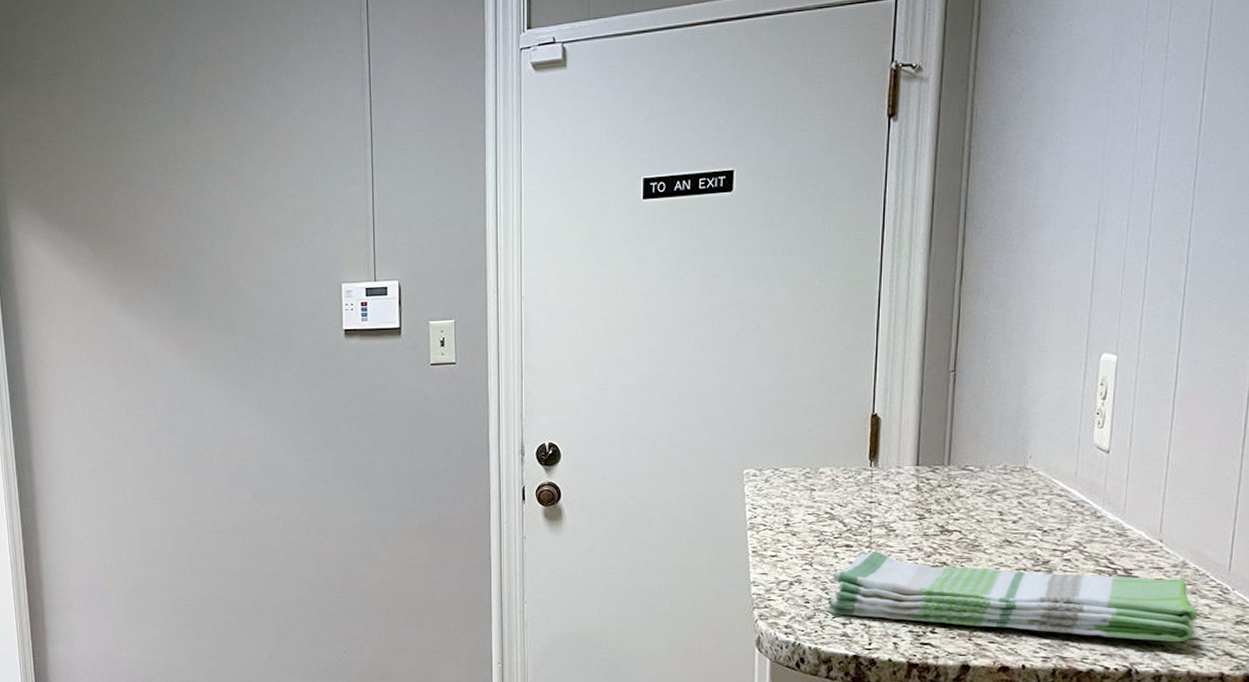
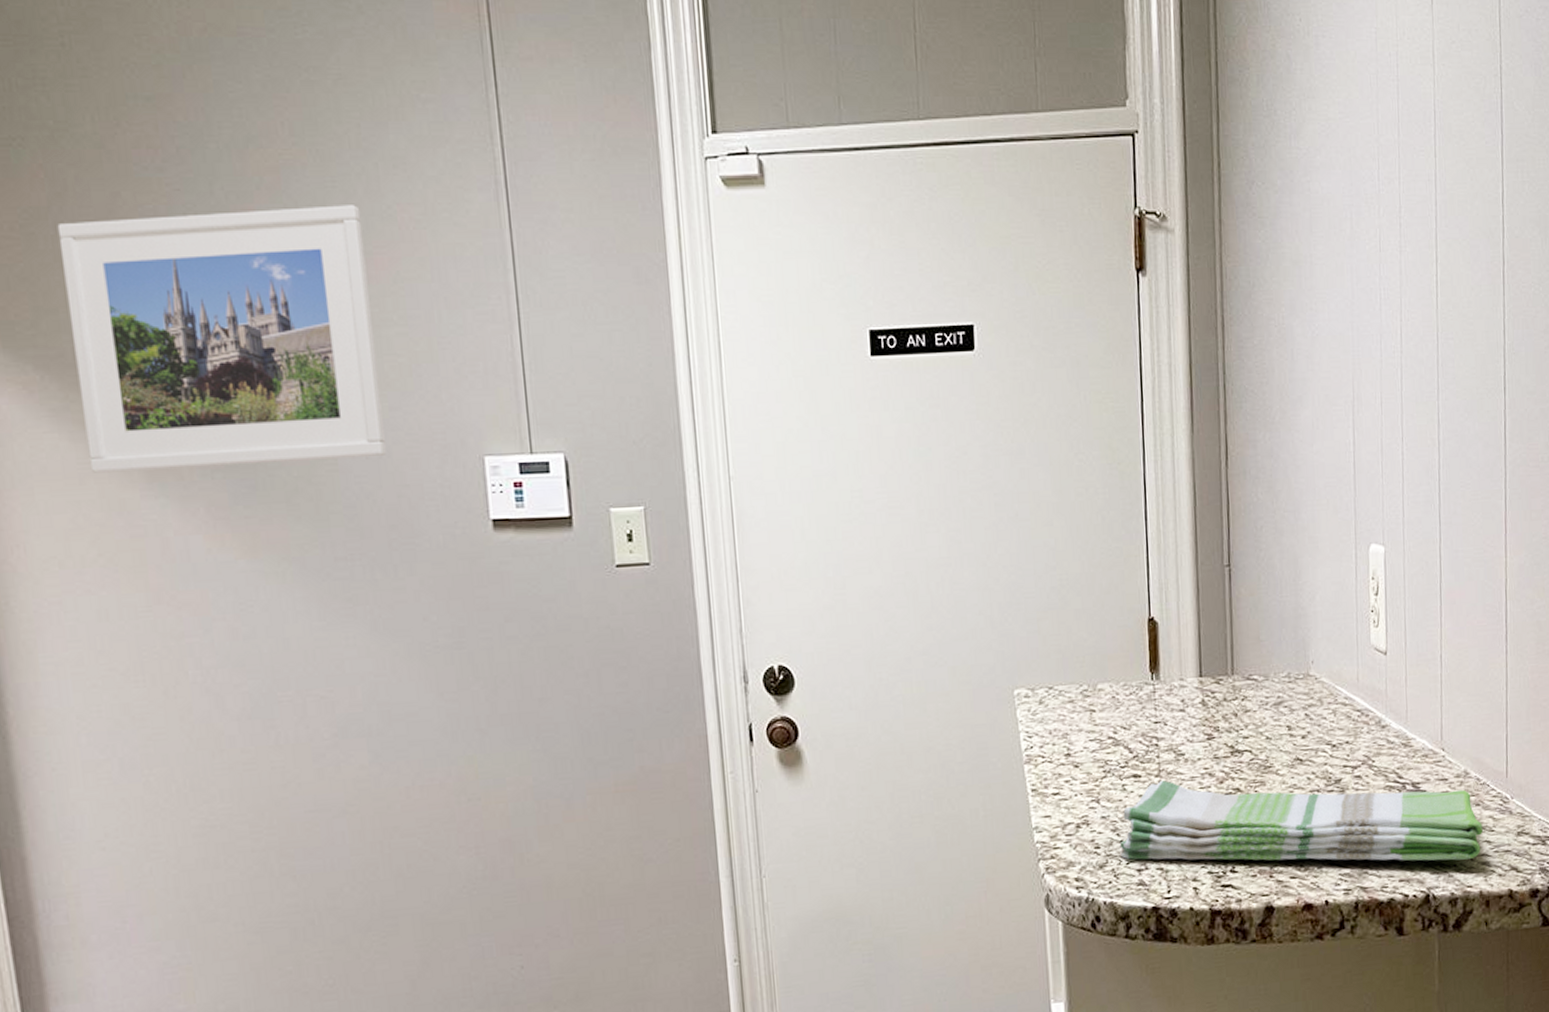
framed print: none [77,104,275,298] -> present [57,205,386,473]

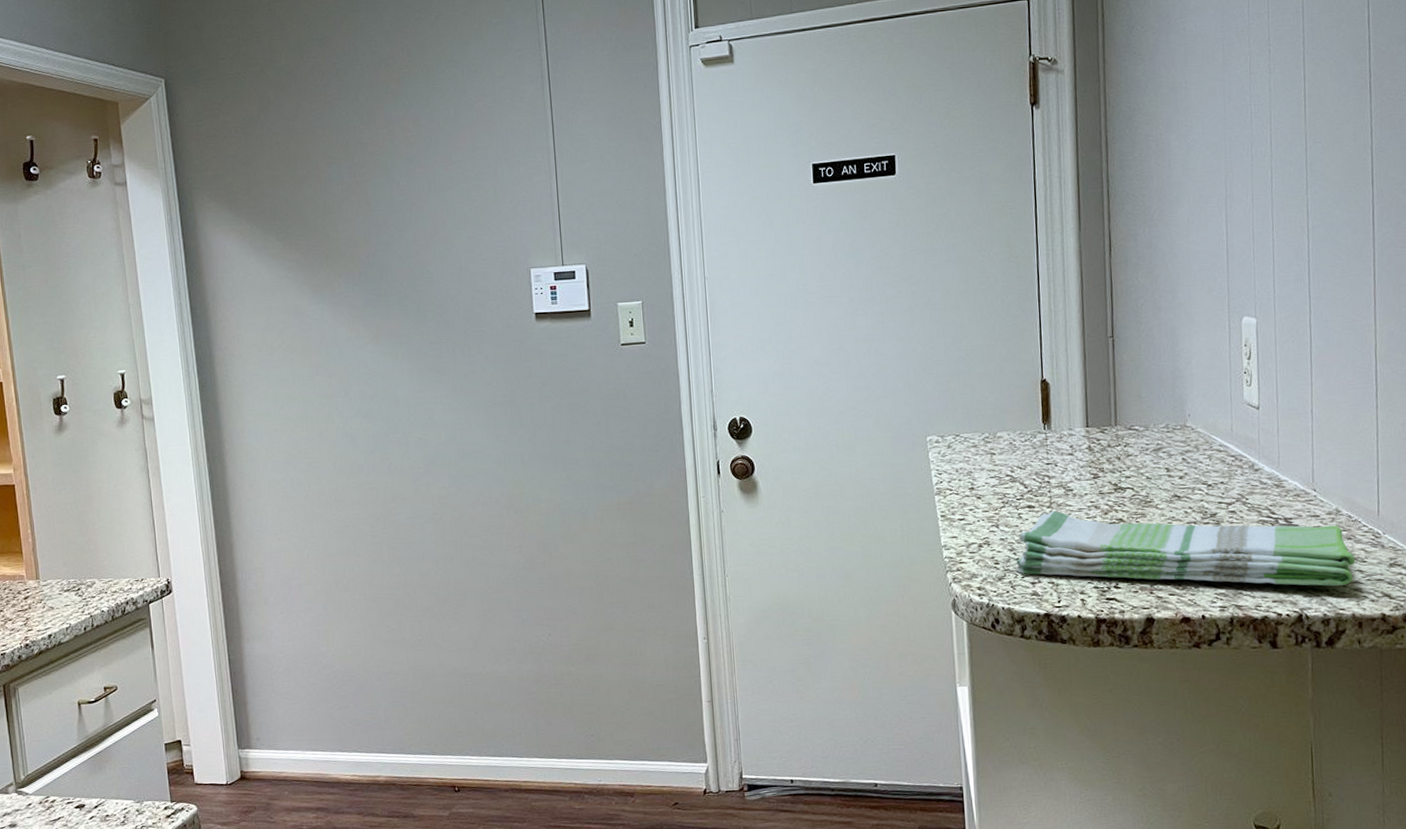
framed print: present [57,205,386,473] -> none [263,99,465,288]

